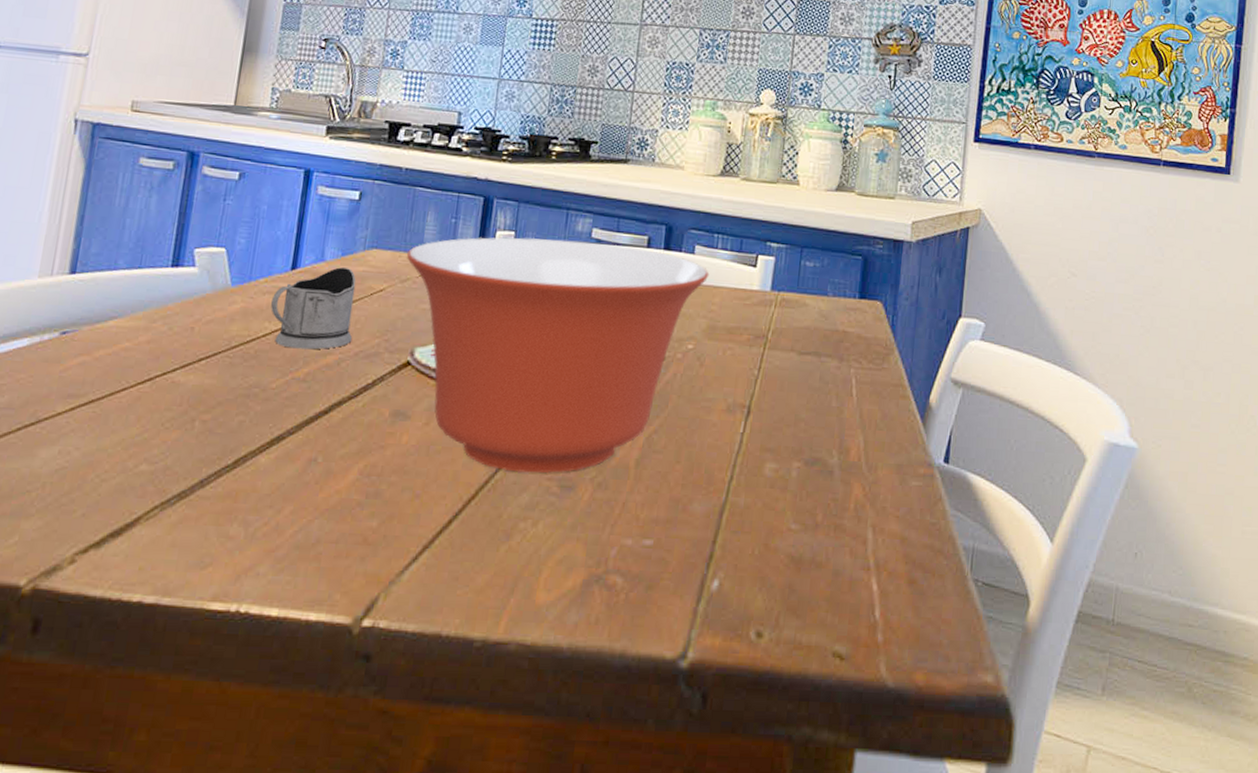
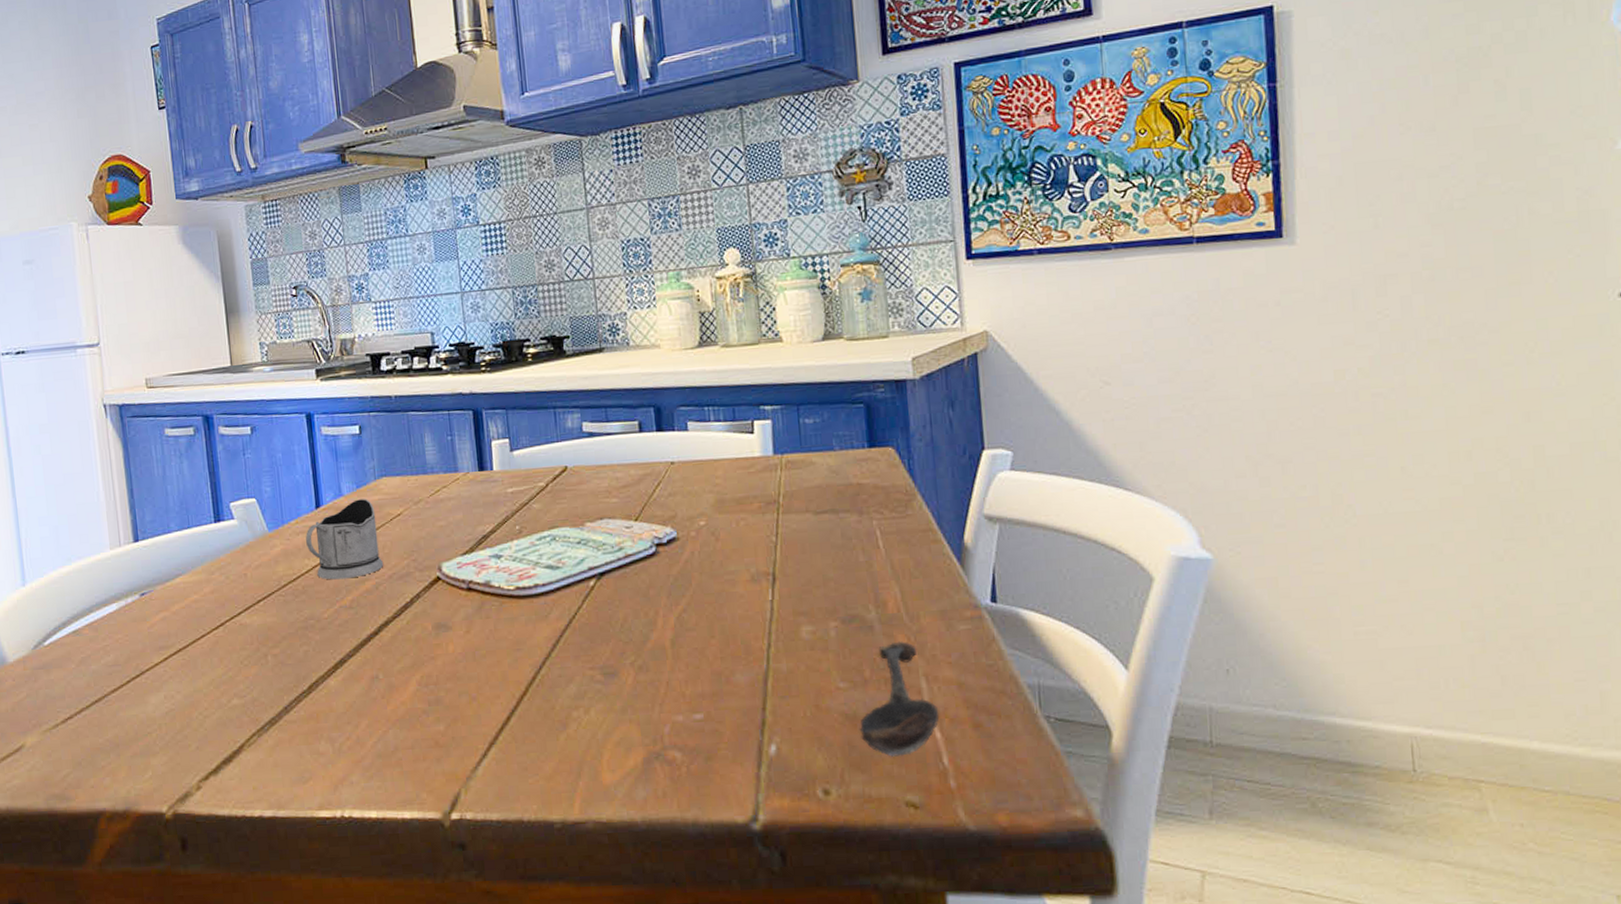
mixing bowl: present [406,237,710,473] -> none [413,434,707,666]
spoon: none [802,489,880,605] -> present [860,641,940,757]

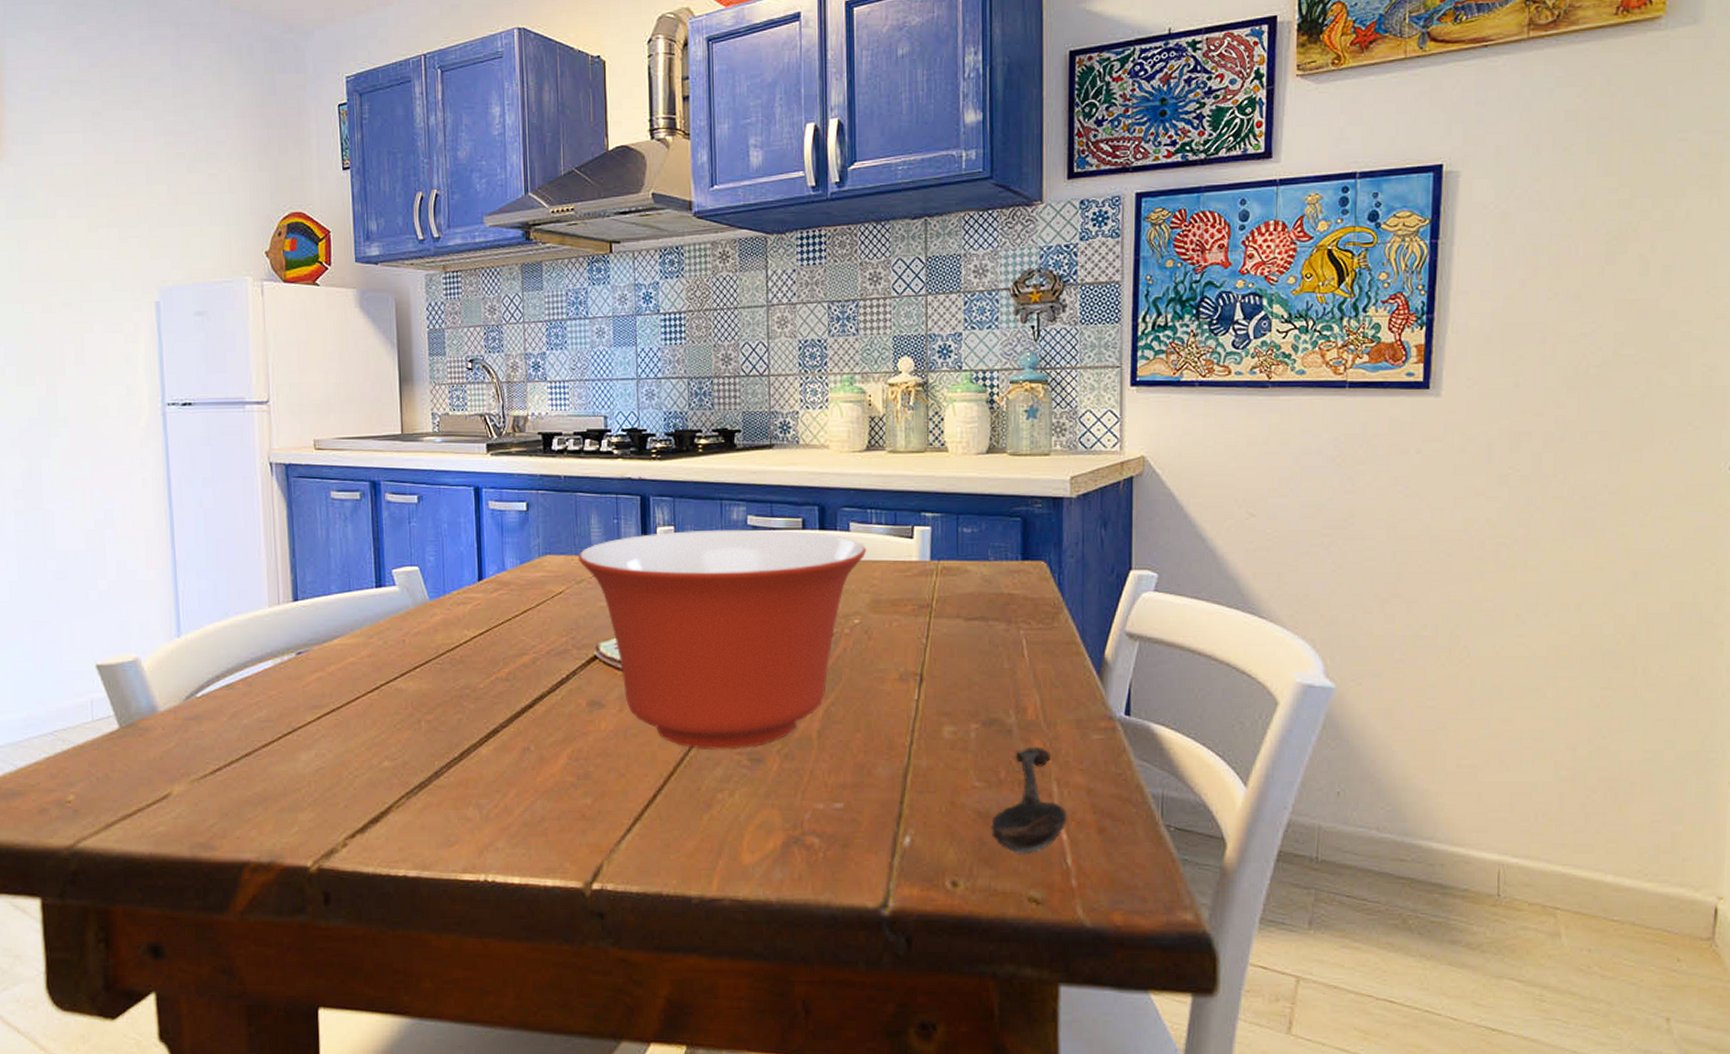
tea glass holder: present [305,499,383,580] -> none [466,575,541,652]
mixing bowl: none [413,434,707,666] -> present [577,529,867,749]

